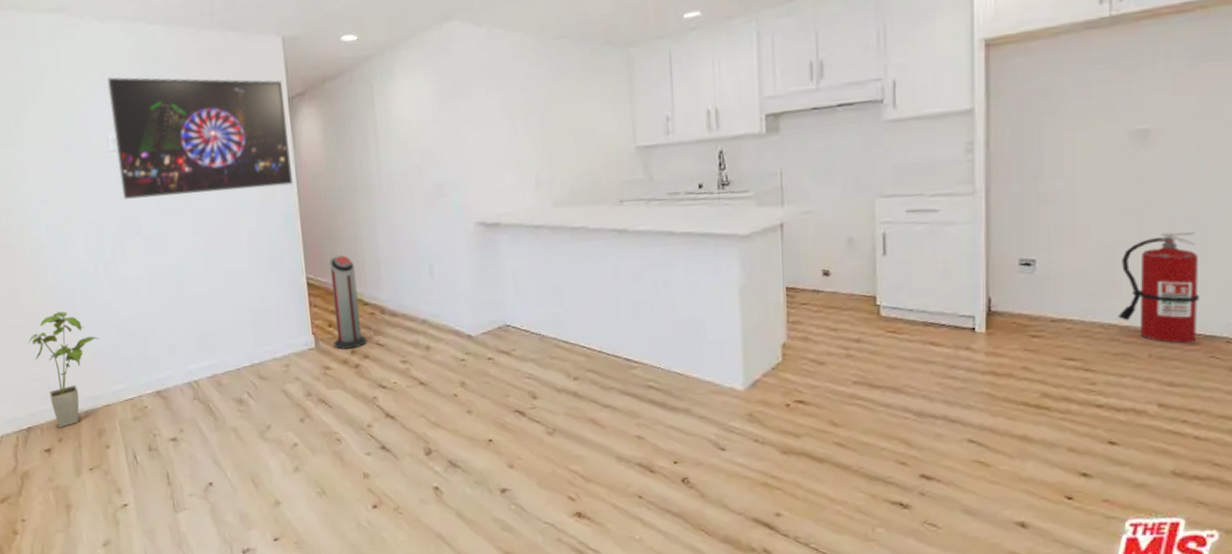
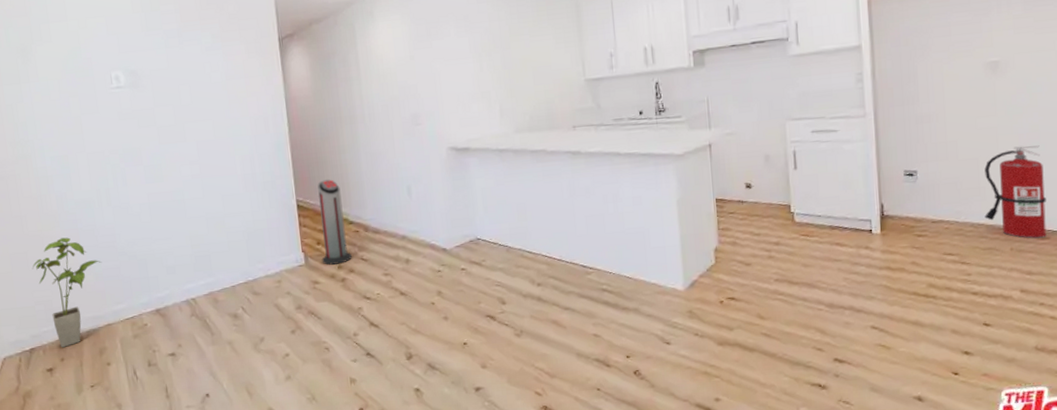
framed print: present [107,77,293,199] -> none [111,20,283,132]

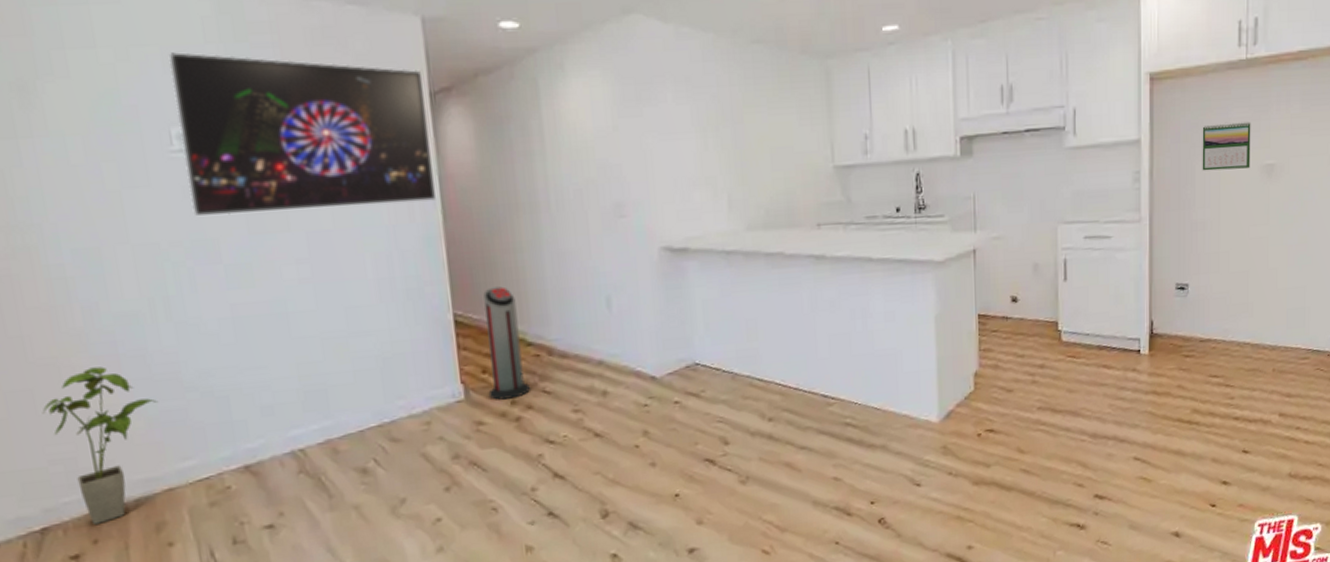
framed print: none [111,20,283,132] -> present [169,52,436,216]
calendar: none [922,24,974,70] -> present [1202,122,1251,171]
fire extinguisher: present [984,145,1047,239] -> none [1251,257,1309,359]

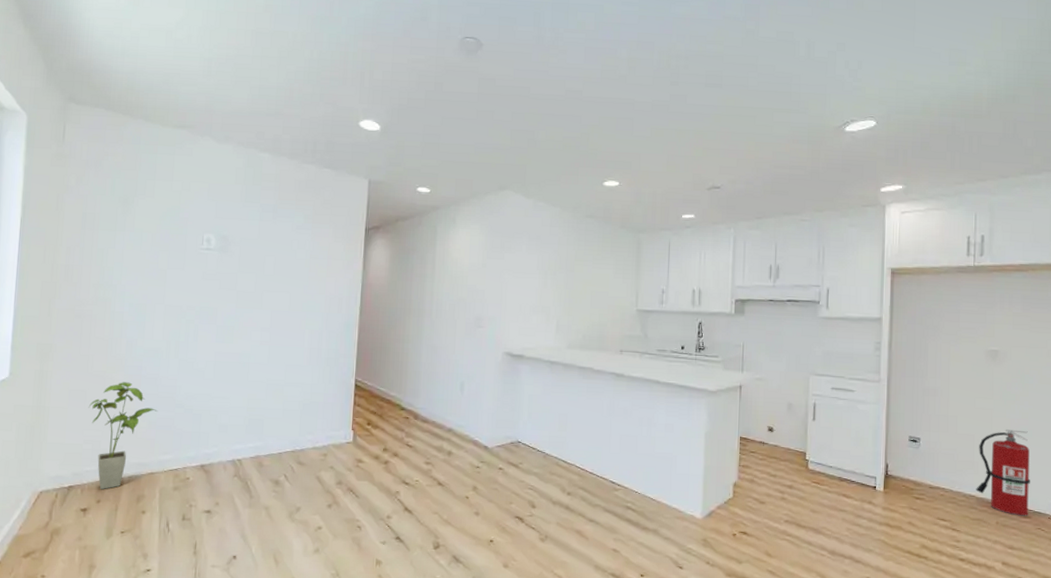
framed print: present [169,52,436,216] -> none [206,188,362,300]
air purifier: present [483,286,530,400] -> none [369,365,398,447]
calendar: present [1202,122,1251,171] -> none [934,313,978,351]
fire extinguisher: none [1251,257,1309,359] -> present [976,429,1030,516]

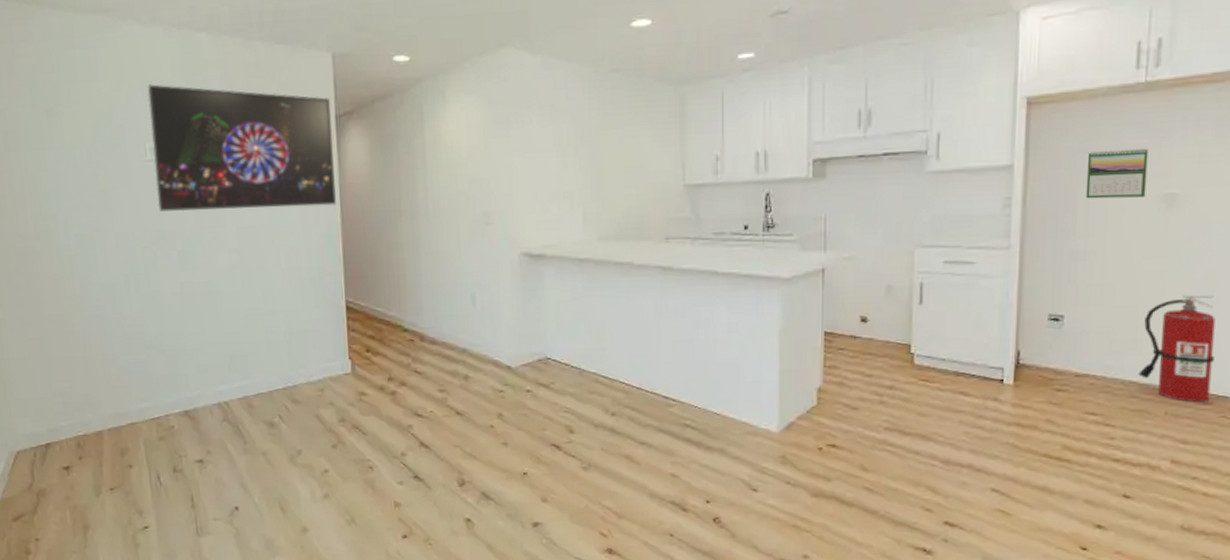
house plant: present [88,382,158,489] -> none [50,325,128,445]
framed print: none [206,188,362,300] -> present [147,84,336,212]
calendar: none [934,313,978,351] -> present [1085,148,1149,199]

